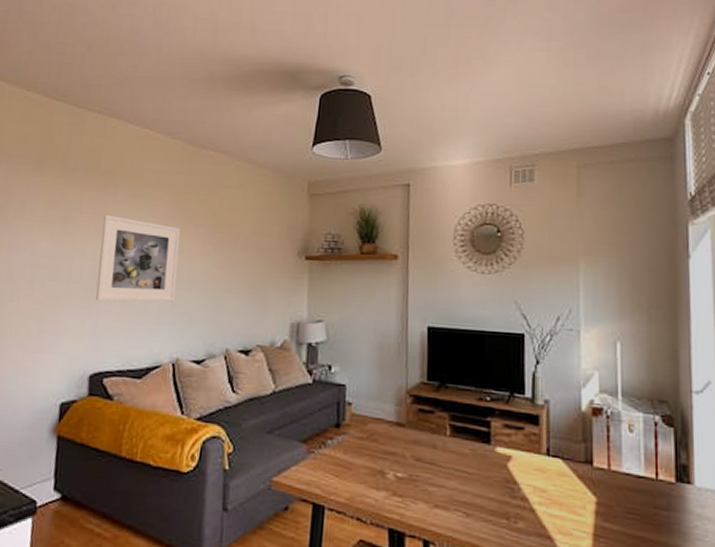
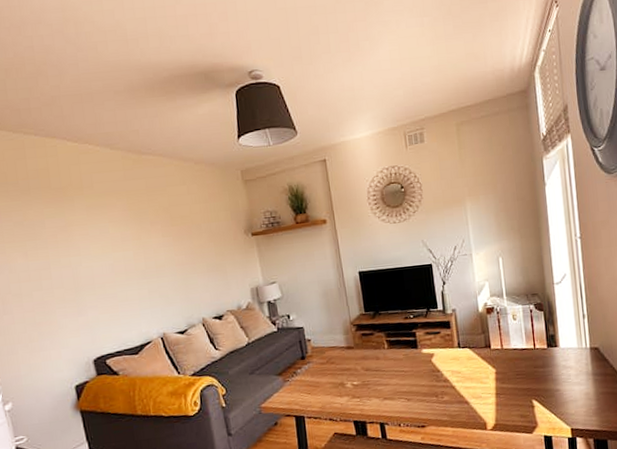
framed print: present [95,214,181,302] -> none [67,226,150,301]

